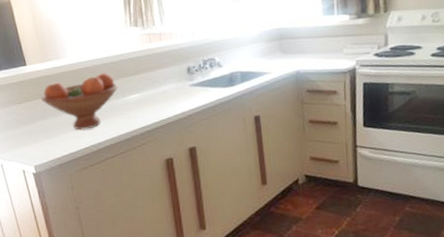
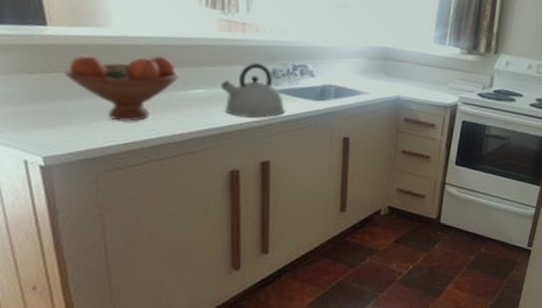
kettle: none [149,64,202,112] -> present [220,63,285,118]

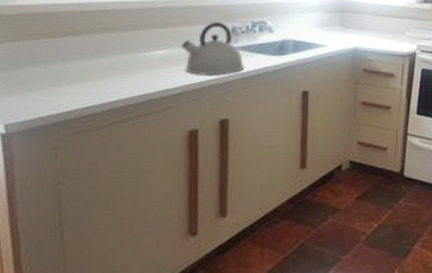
fruit bowl: present [63,55,180,122] -> none [30,19,142,86]

